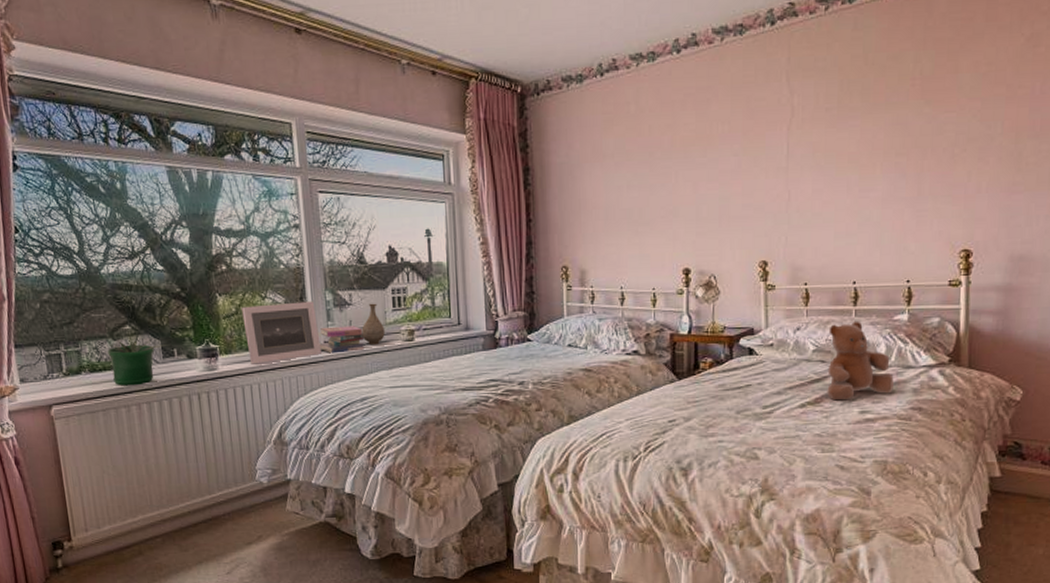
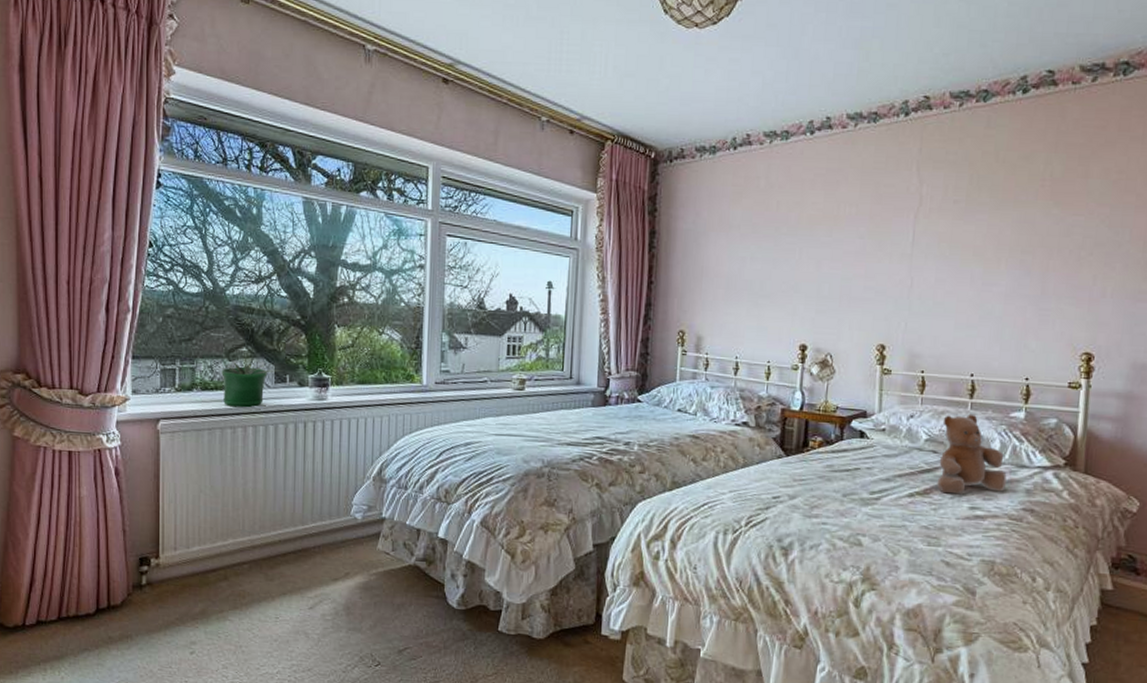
picture frame: present [242,301,323,364] -> none [358,340,432,399]
books: present [319,326,364,354] -> none [430,368,475,396]
vase: present [361,303,385,346] -> none [473,349,496,391]

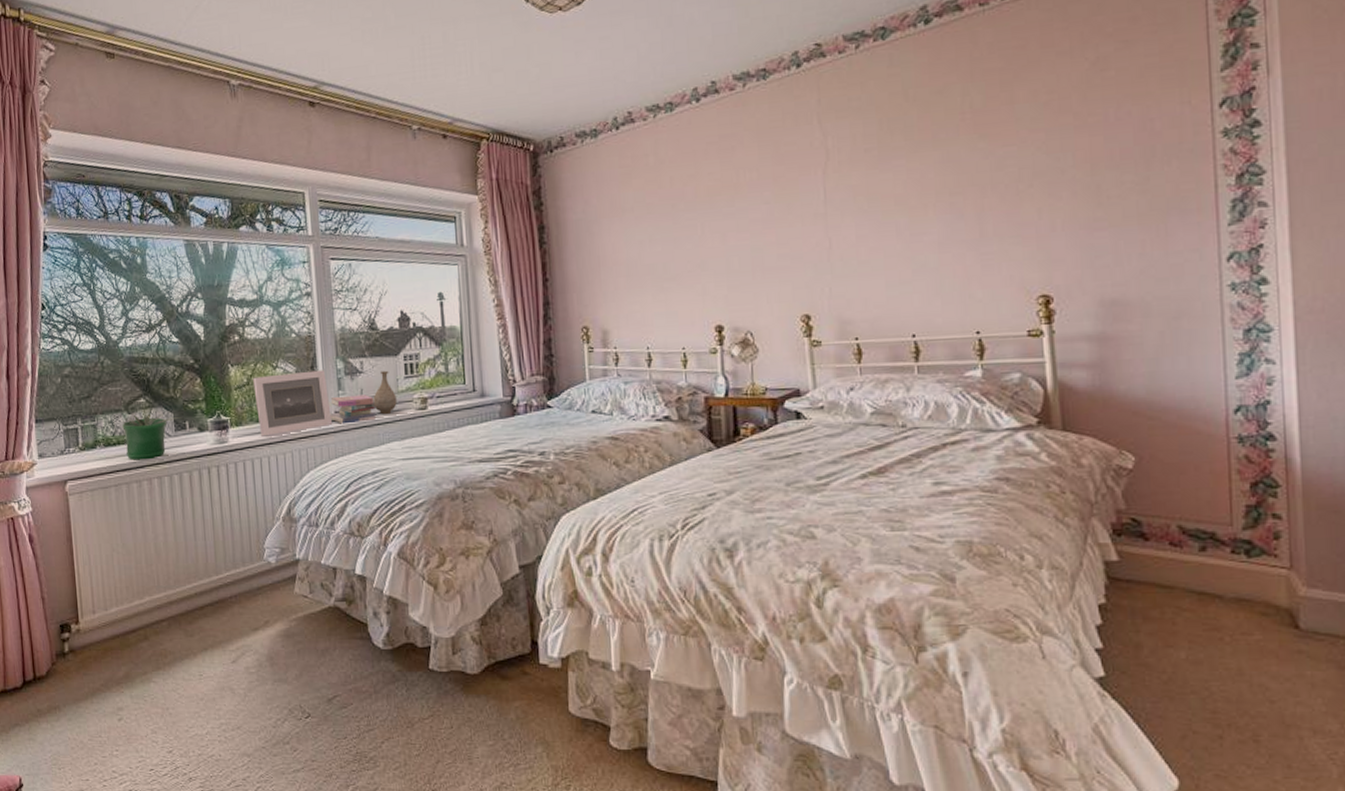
picture frame: none [358,340,432,399] -> present [253,370,333,437]
books: none [430,368,475,396] -> present [330,394,376,424]
vase: none [473,349,496,391] -> present [373,370,397,415]
teddy bear: present [937,413,1007,494] -> none [888,378,972,470]

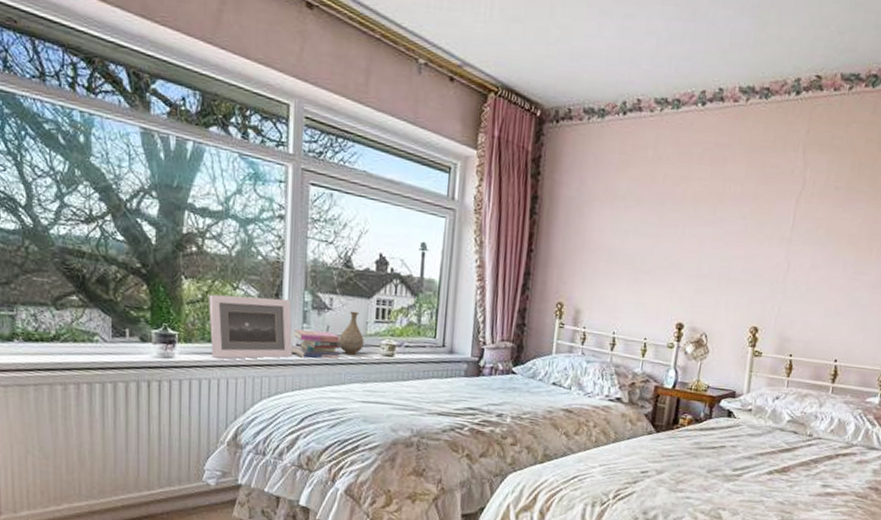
planter: present [122,413,179,462] -> none [48,311,118,364]

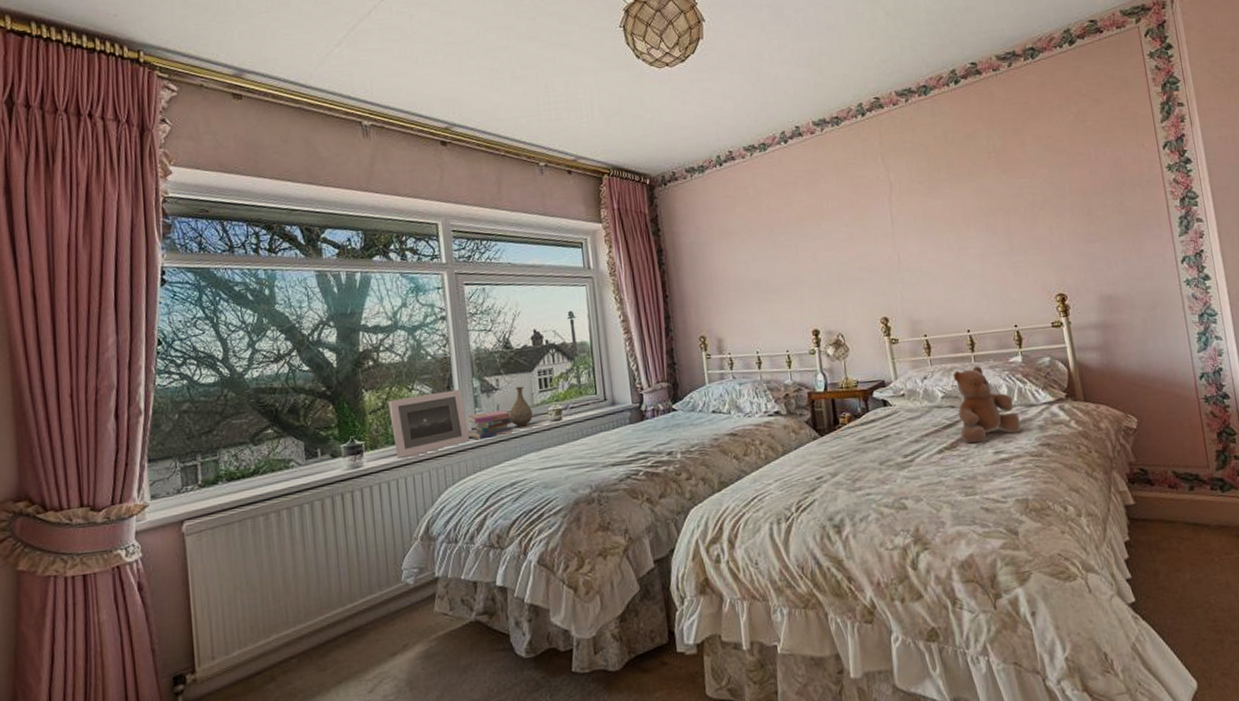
teddy bear: none [794,397,858,473] -> present [953,365,1021,444]

